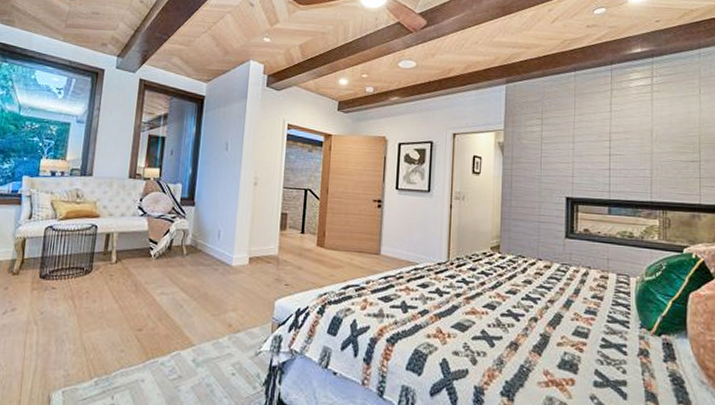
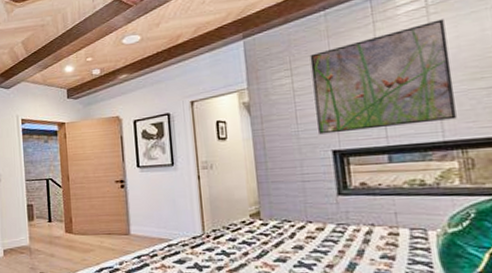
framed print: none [557,97,663,184] -> present [309,19,457,135]

